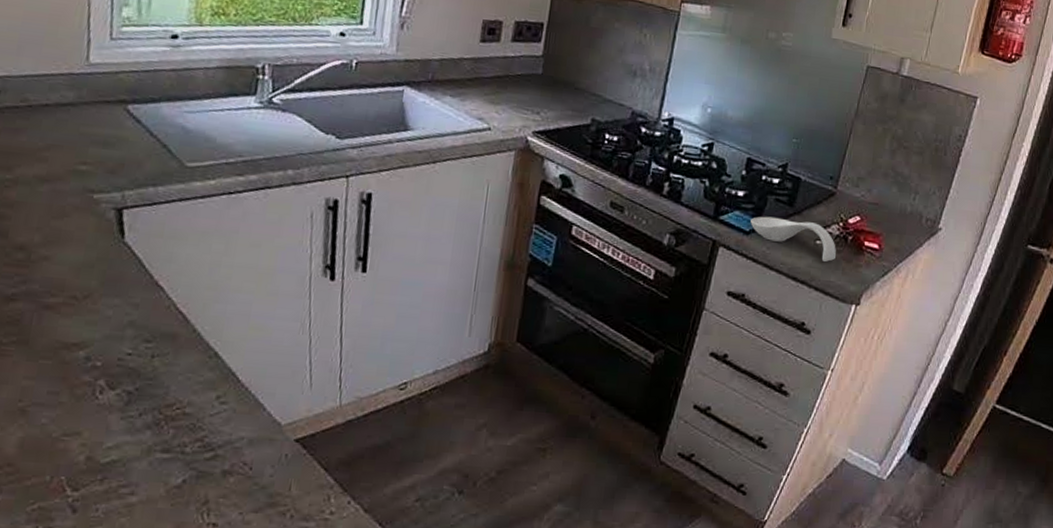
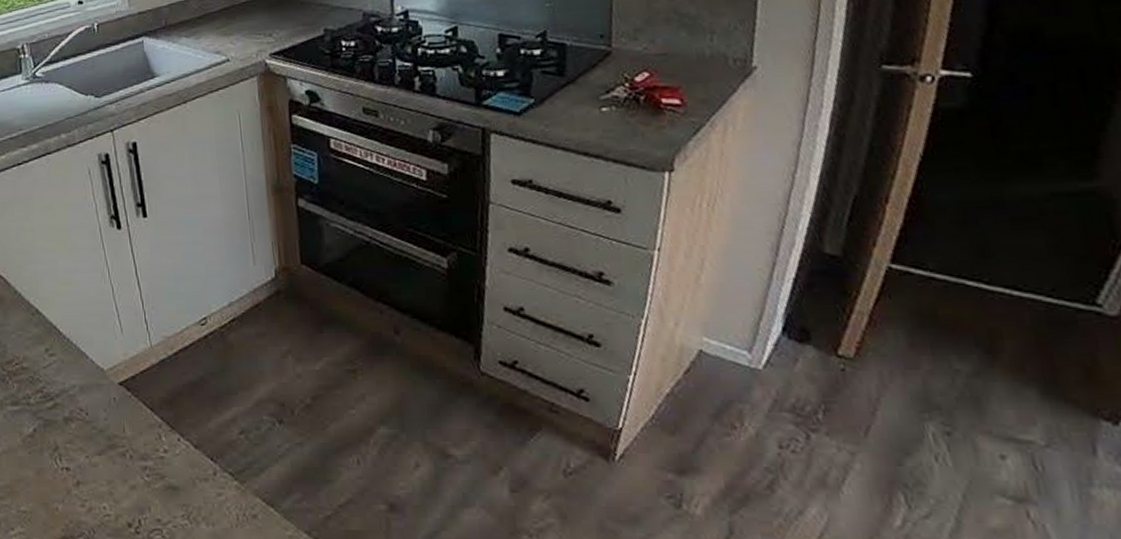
spoon rest: present [750,216,836,262] -> none [519,88,630,129]

